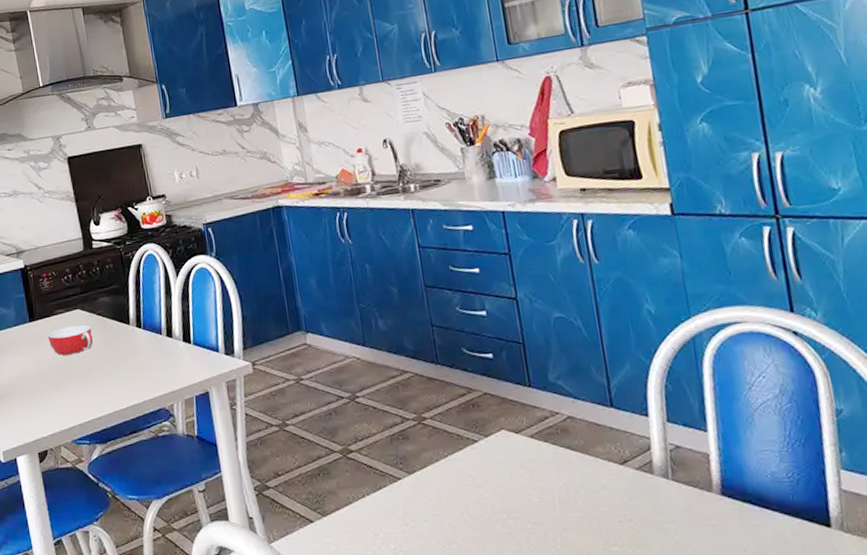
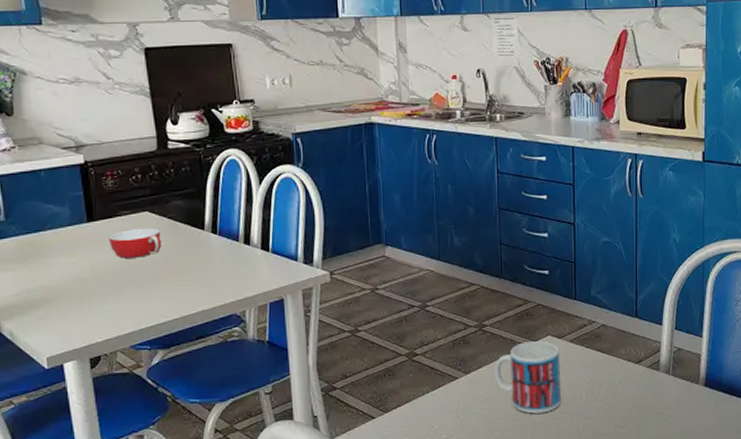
mug: none [441,436,529,523] -> present [493,341,562,414]

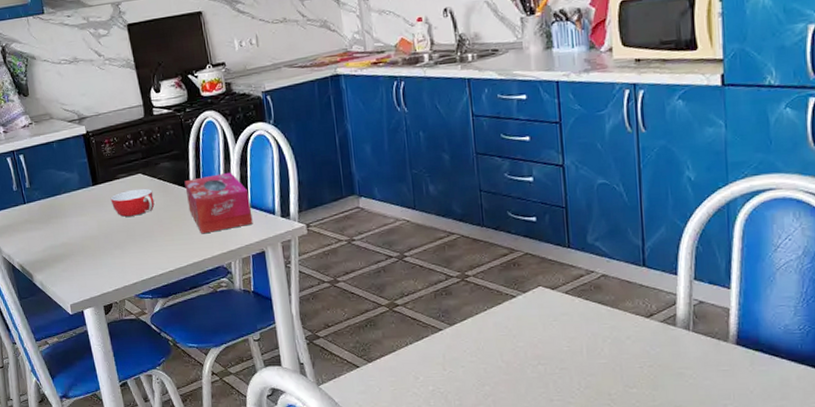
tissue box: none [199,214,273,280] -> present [184,172,253,234]
mug: present [493,341,562,414] -> none [480,292,558,369]

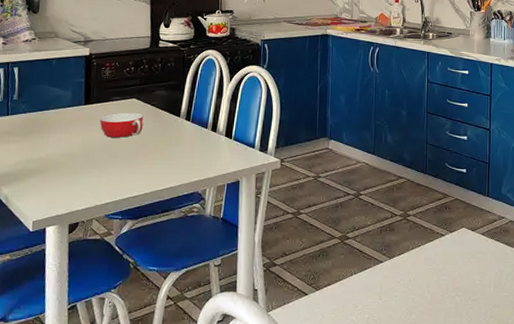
tissue box: present [184,172,253,234] -> none [175,106,234,161]

